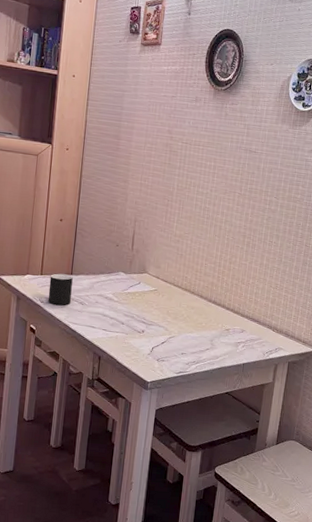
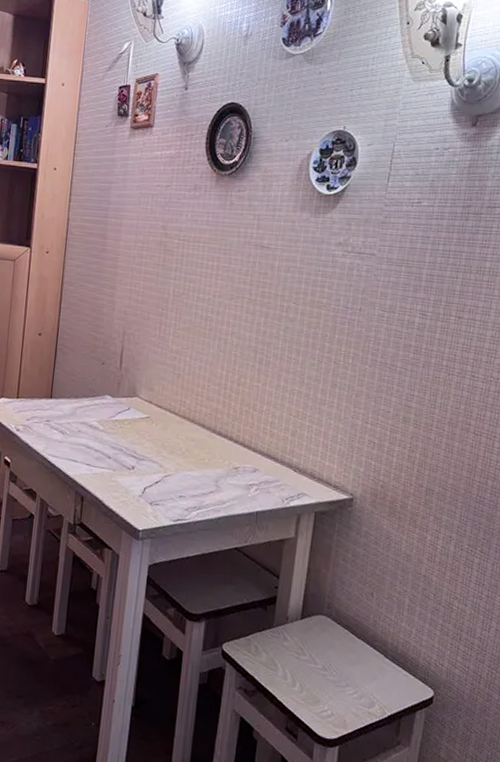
cup: present [47,273,73,305] -> none [24,396,53,434]

